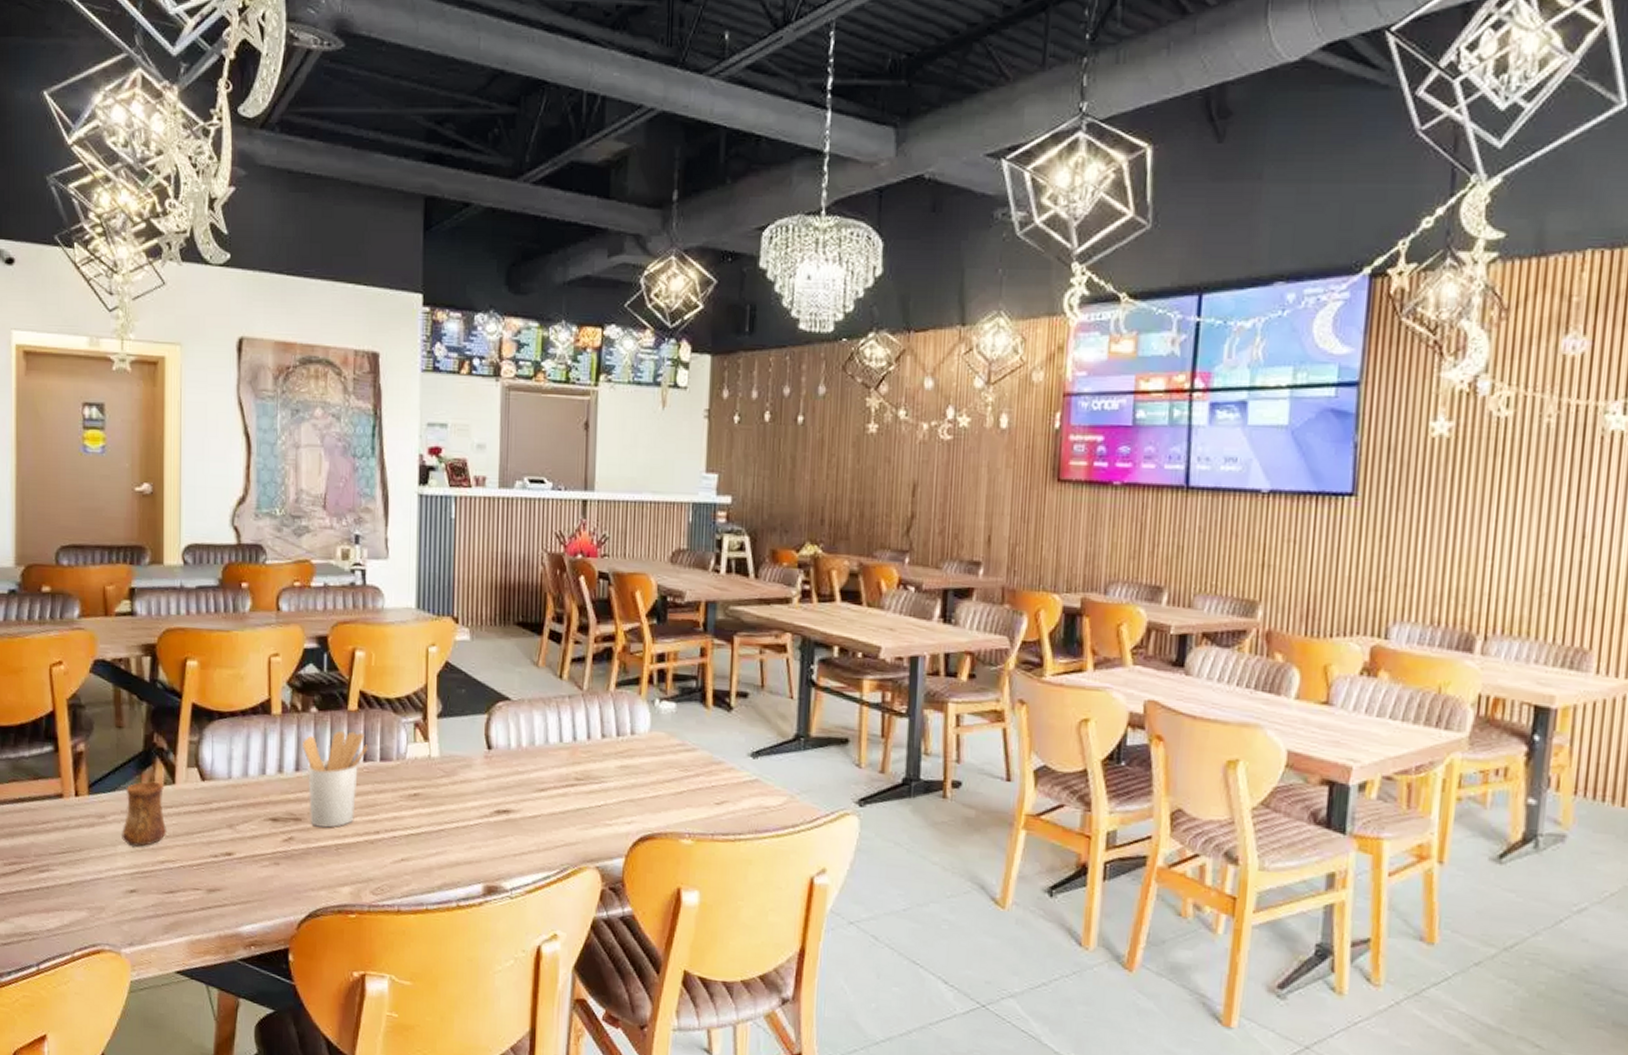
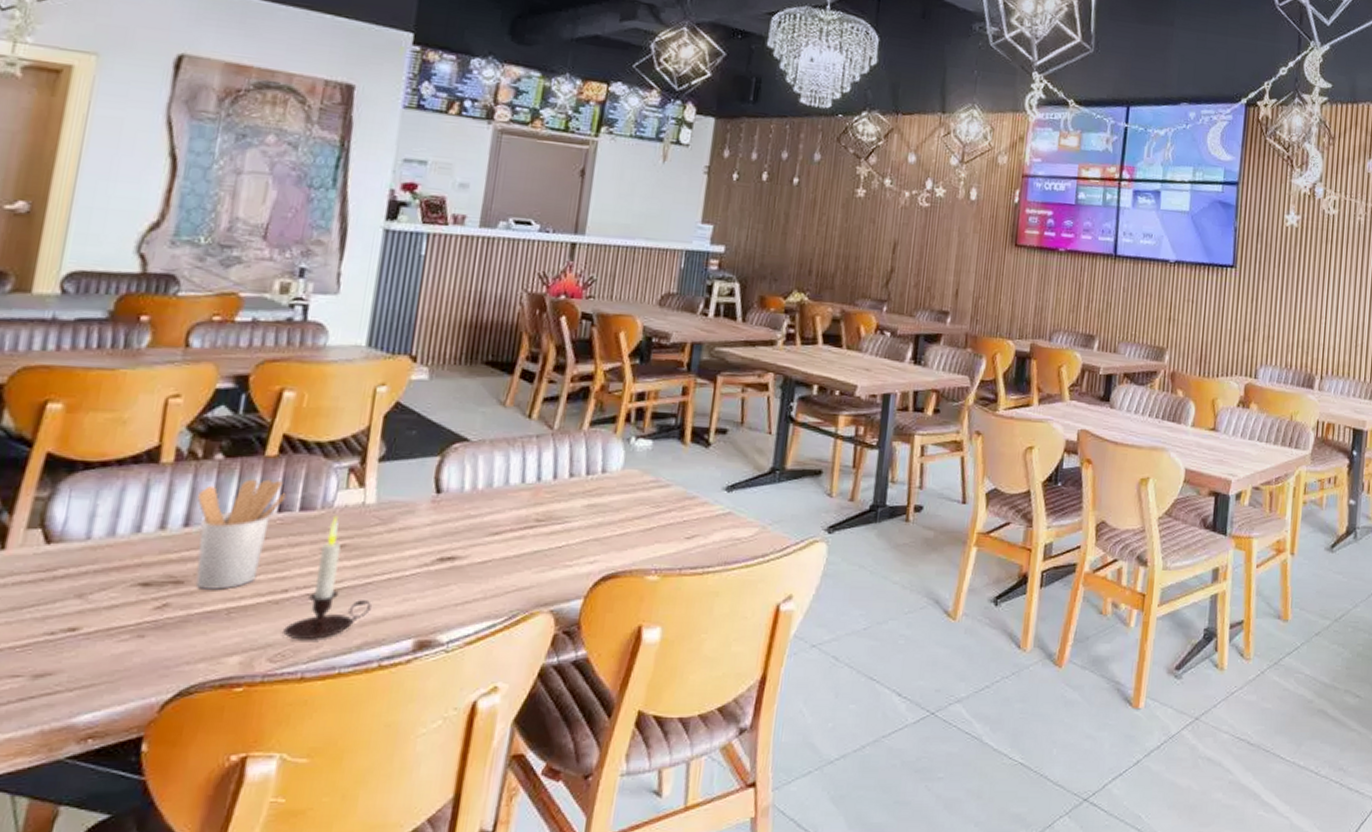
candle: none [380,766,445,878] -> present [283,515,371,641]

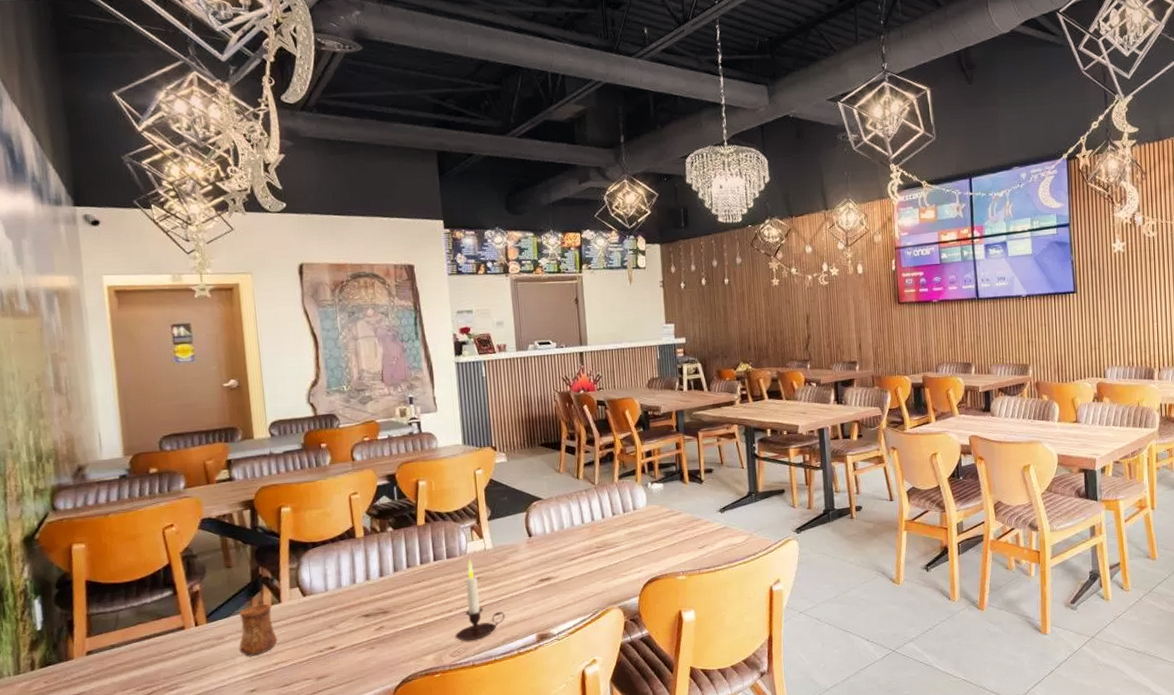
utensil holder: present [195,478,287,591] -> none [383,540,437,616]

